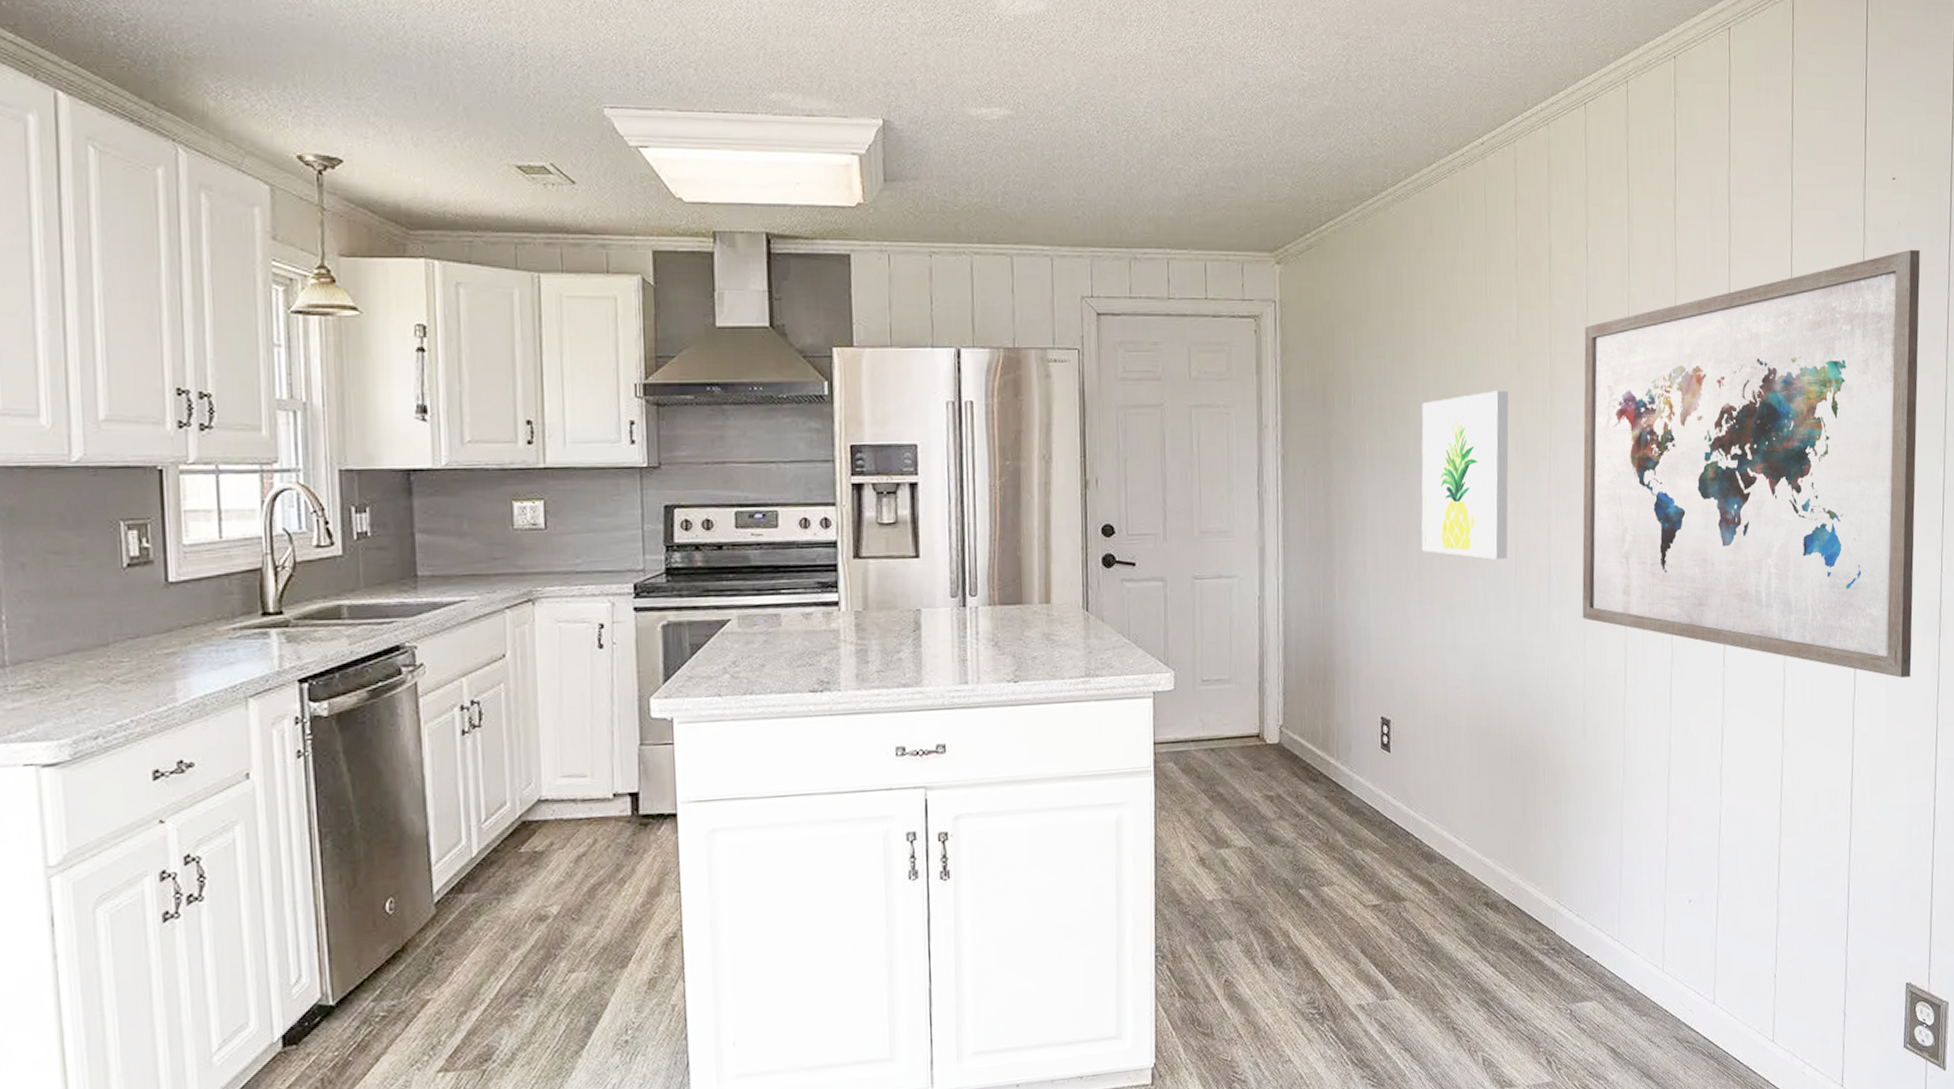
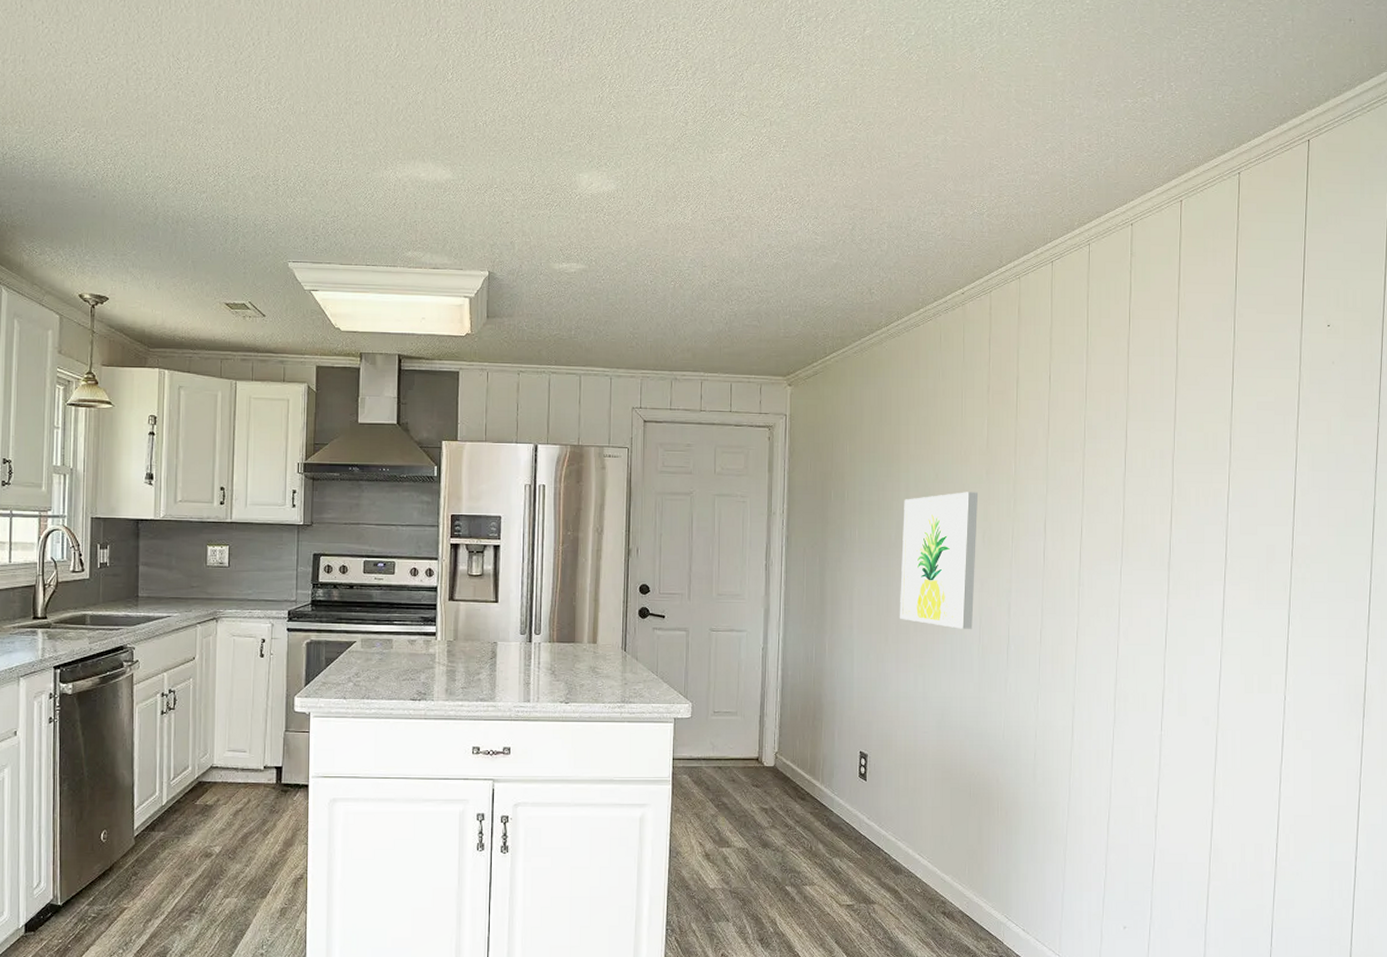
wall art: present [1582,249,1920,678] -> none [1035,385,1352,752]

